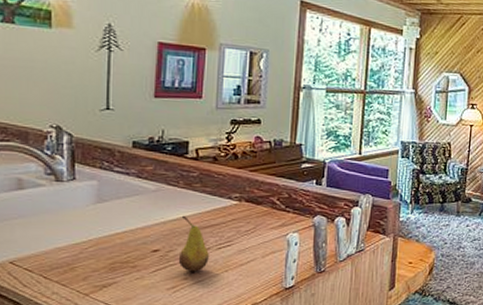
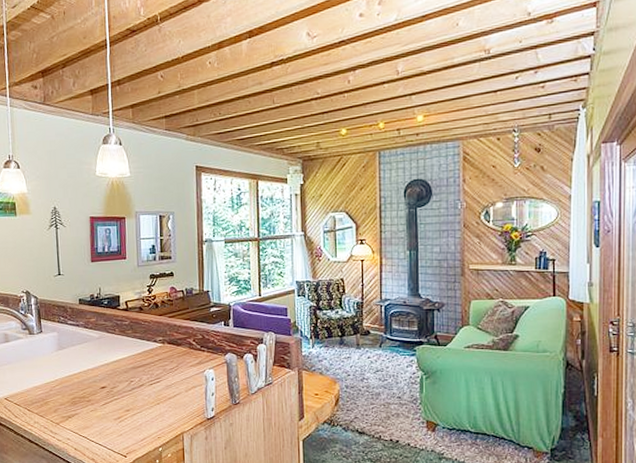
fruit: present [178,215,209,272] -> none [120,357,144,405]

